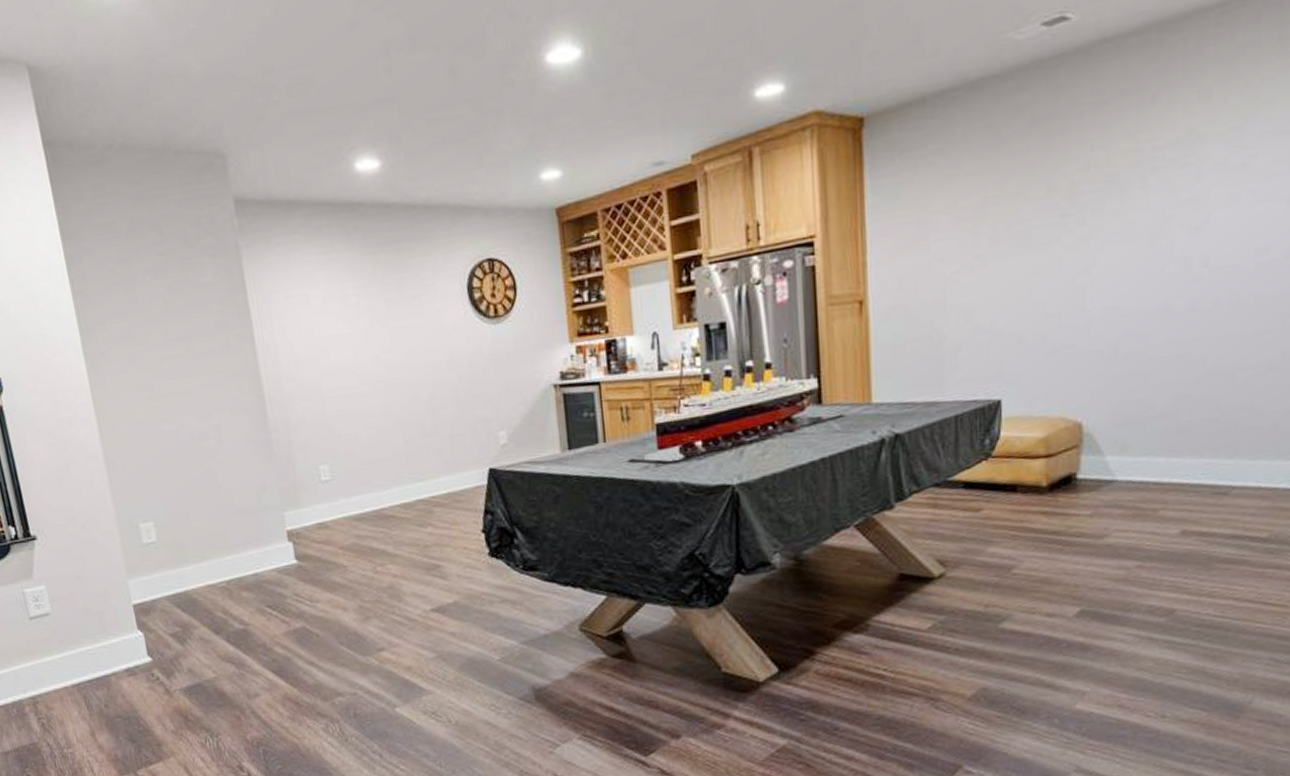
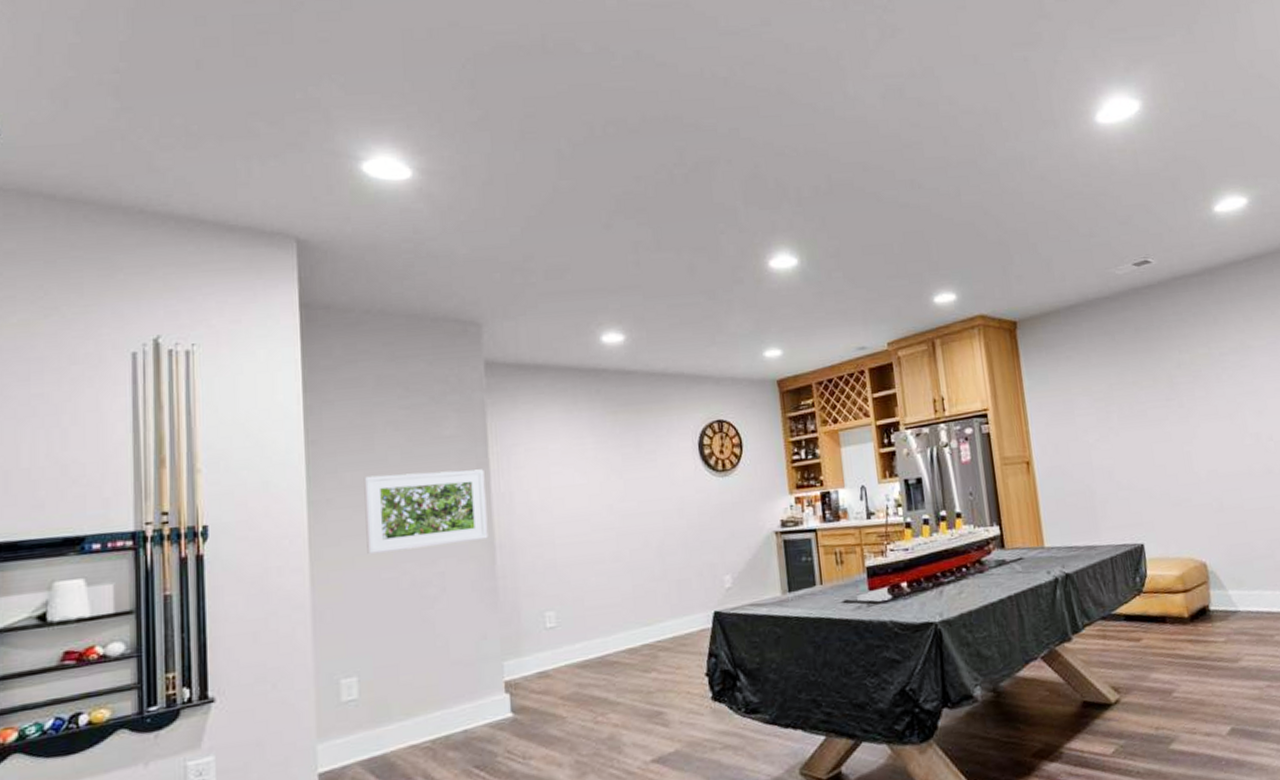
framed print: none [131,319,258,406] -> present [363,469,489,554]

